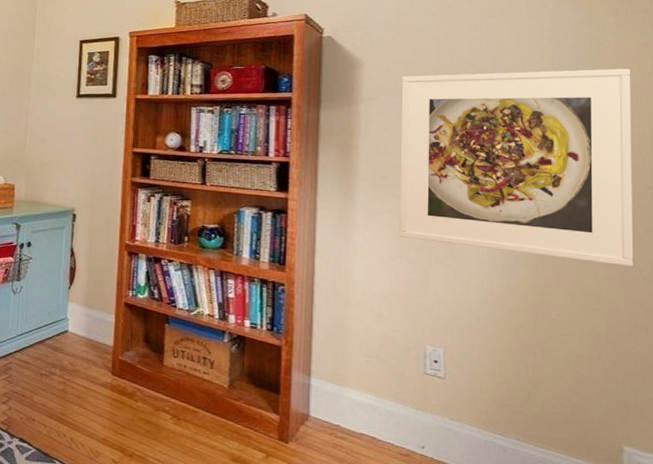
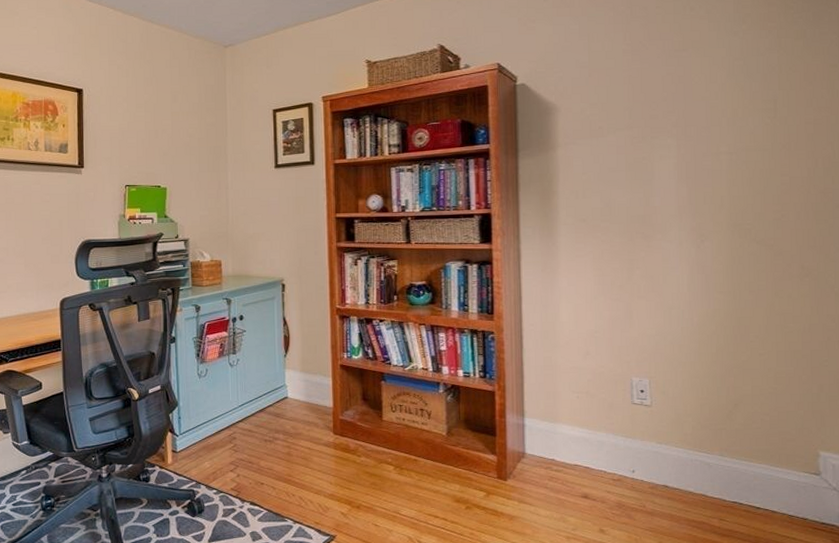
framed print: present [399,68,634,267] -> none [597,91,826,284]

